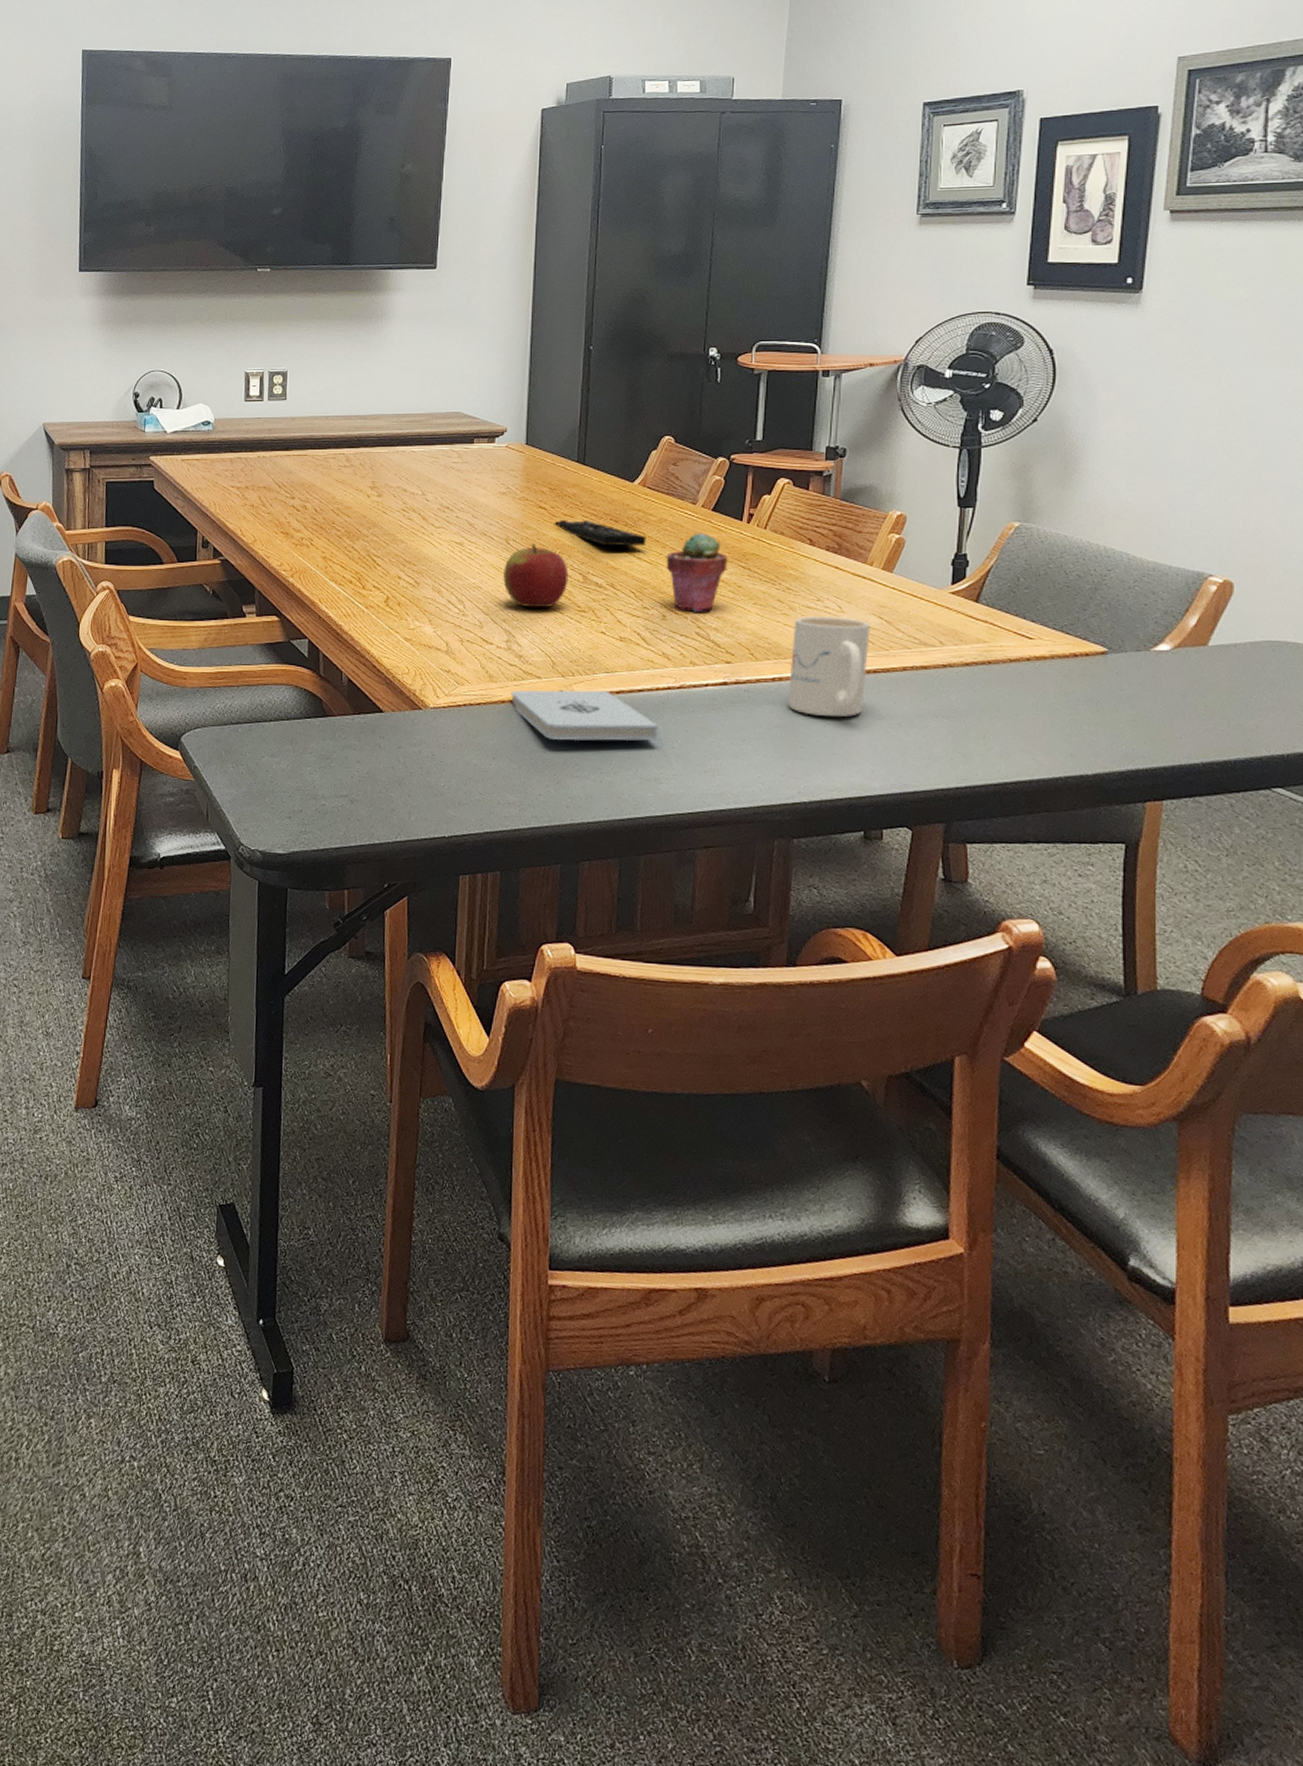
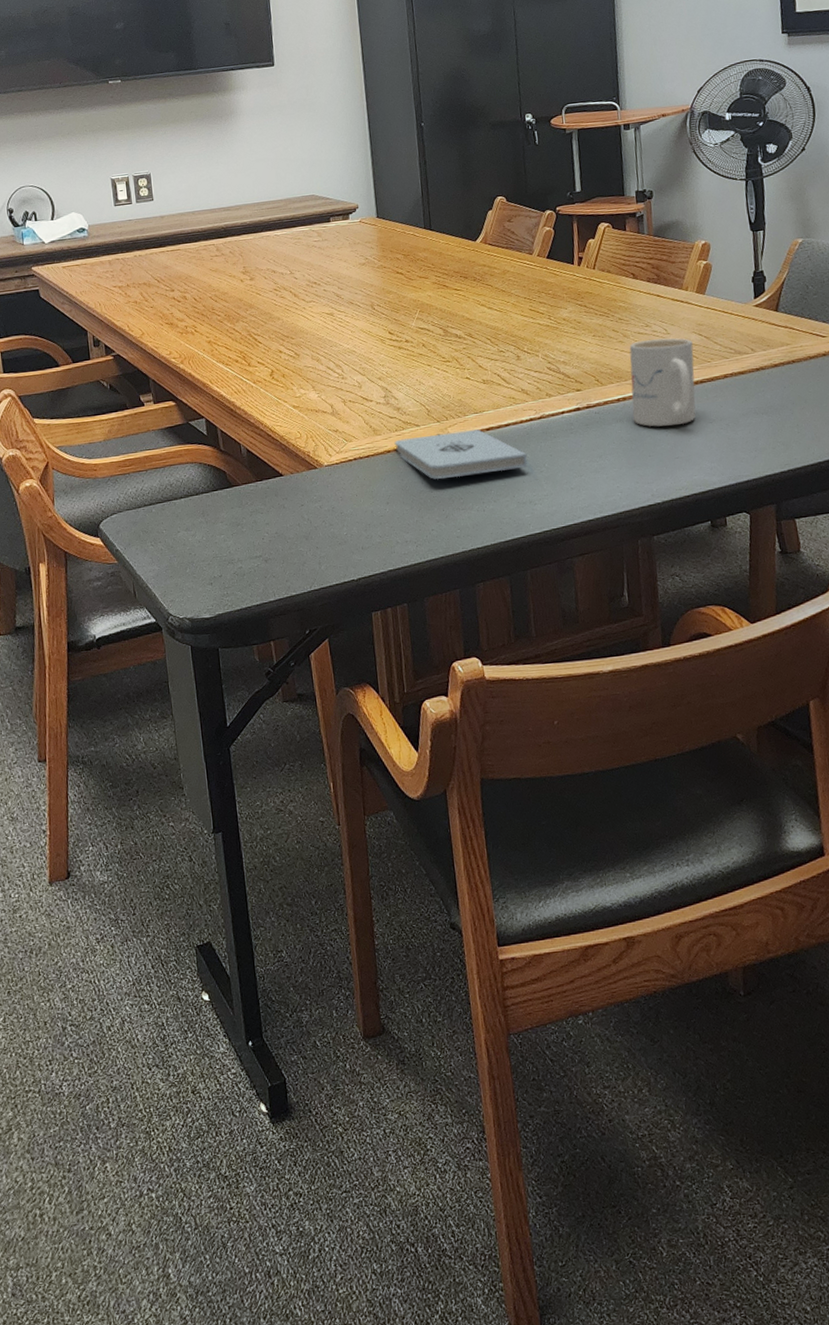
apple: present [503,544,569,608] -> none [373,306,431,364]
remote control: present [555,519,647,546] -> none [412,279,495,301]
potted succulent: present [666,531,728,612] -> none [513,278,567,350]

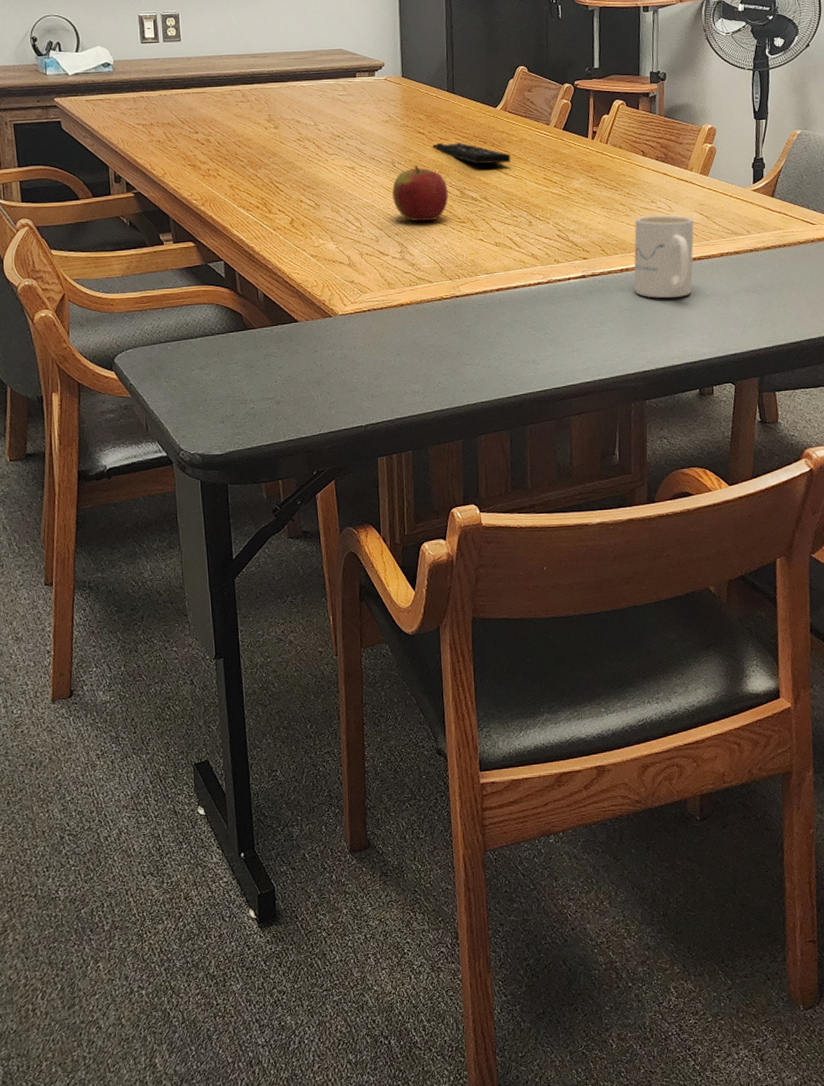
apple: none [373,306,431,364] -> present [392,165,449,222]
notepad: present [394,429,528,480] -> none [407,289,534,335]
remote control: none [412,279,495,301] -> present [433,142,511,164]

